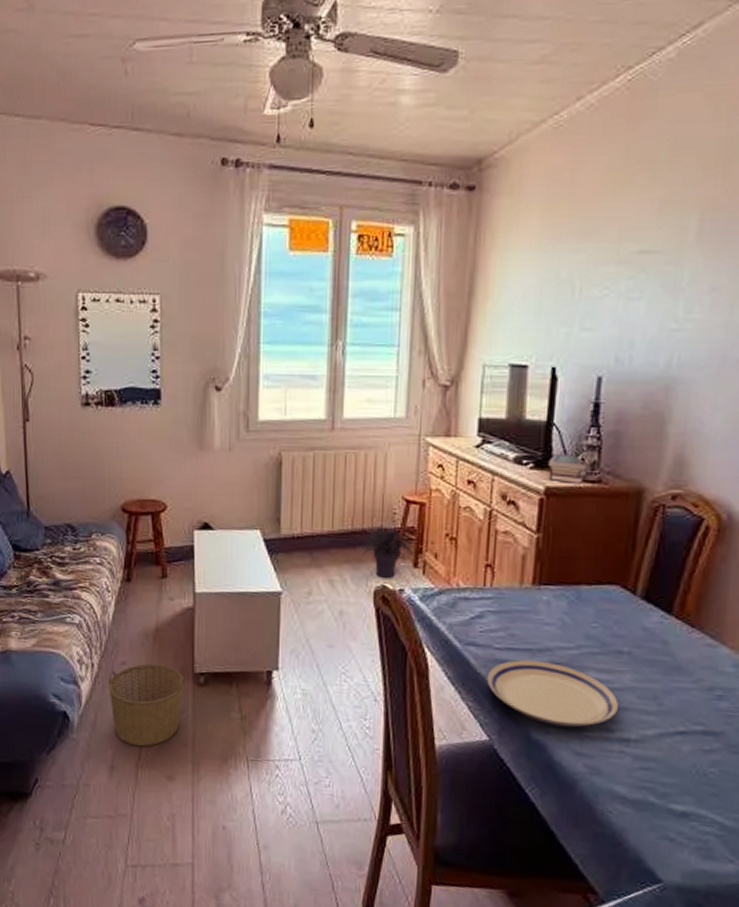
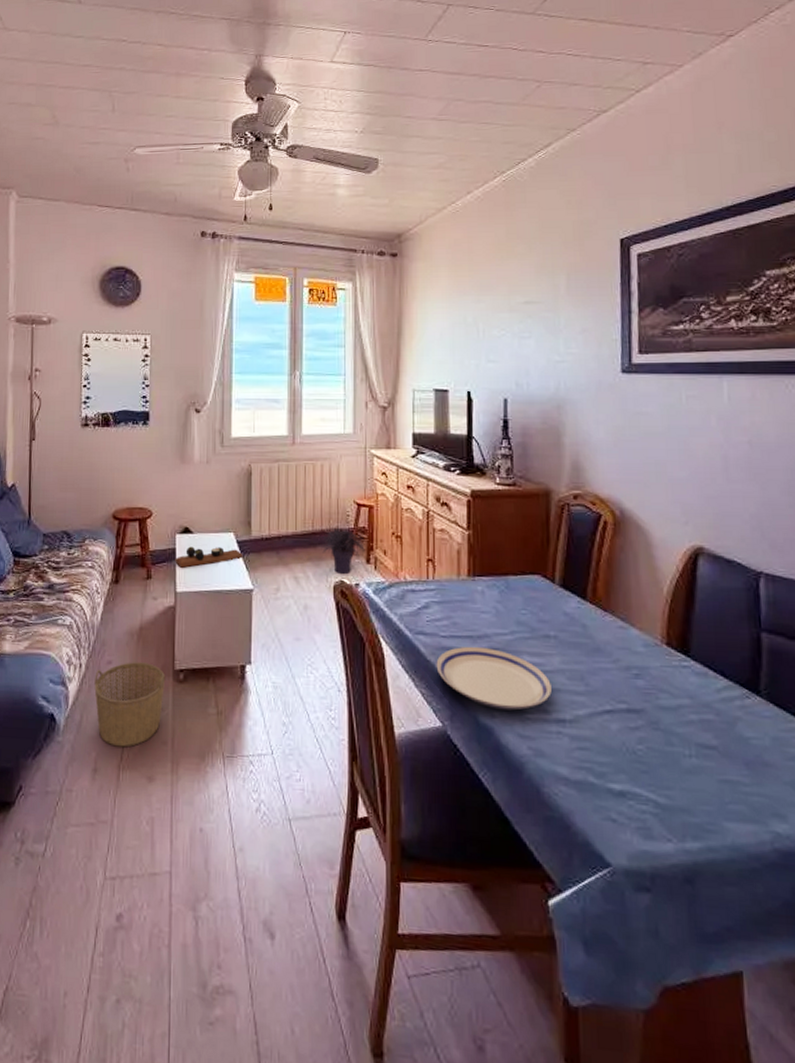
decorative tray: none [193,544,271,567] -> present [175,546,243,568]
books: present [547,455,590,484] -> none [471,463,505,487]

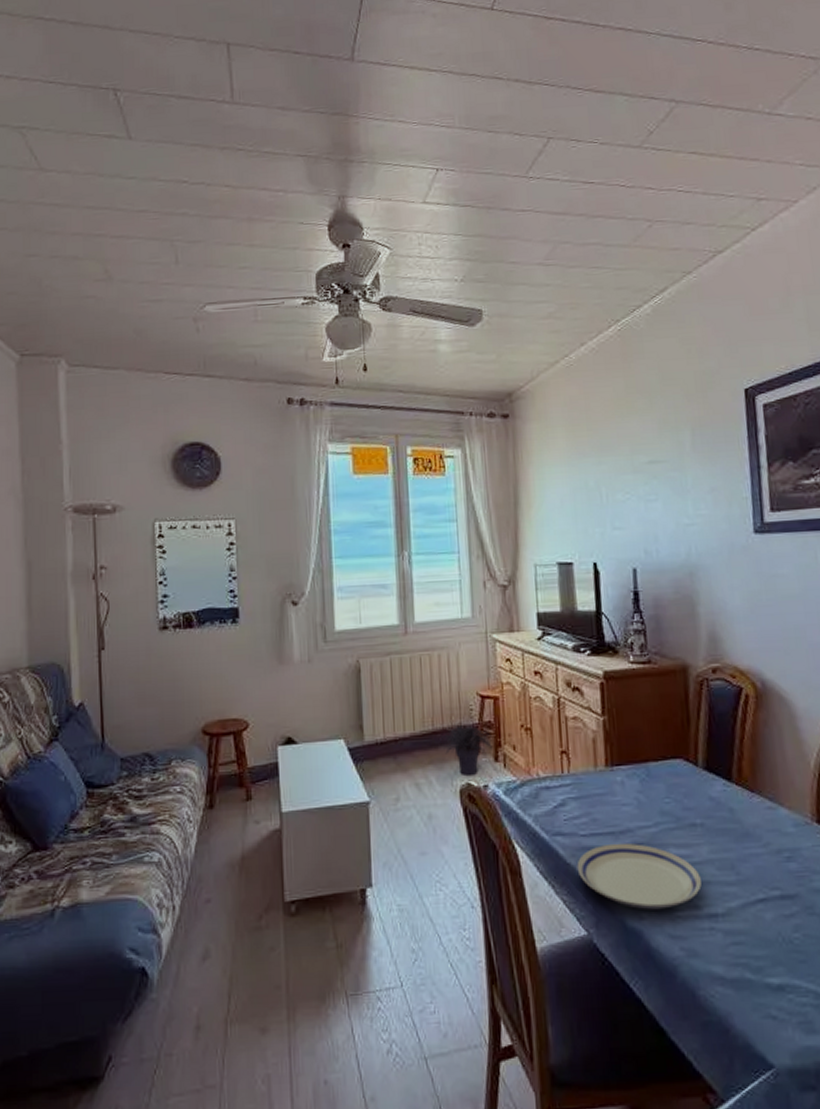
basket: present [94,662,166,748] -> none [191,897,275,998]
decorative tray: present [175,546,243,568] -> none [278,757,356,784]

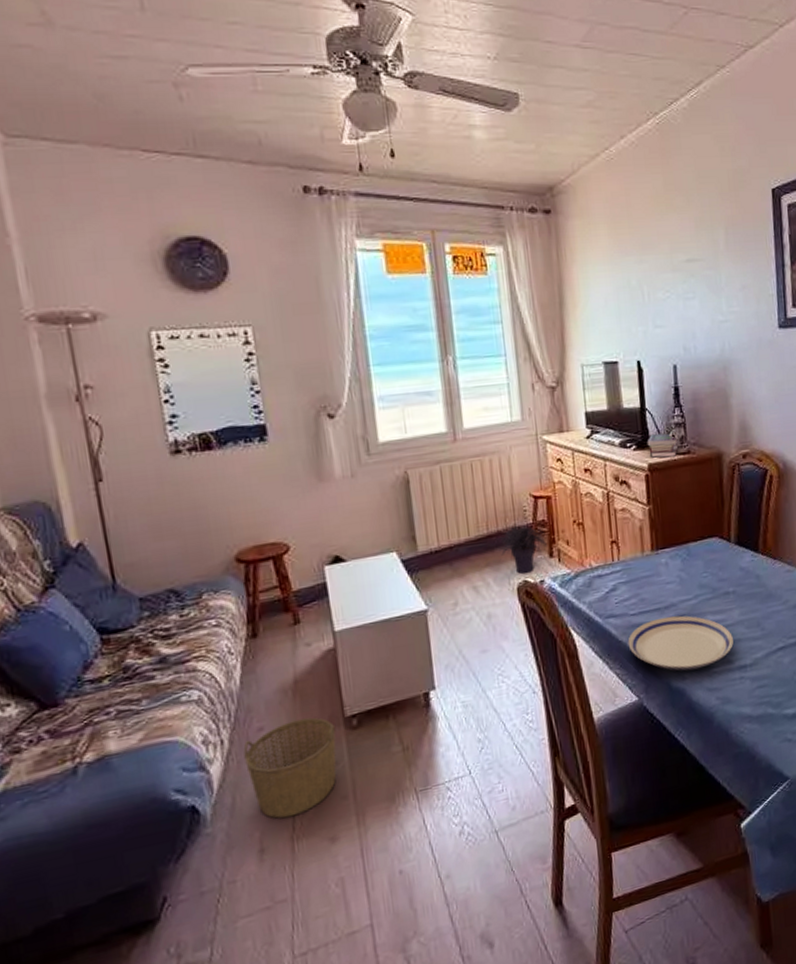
basket: none [191,897,275,998] -> present [243,717,337,819]
books: none [602,640,639,666] -> present [647,433,679,458]

